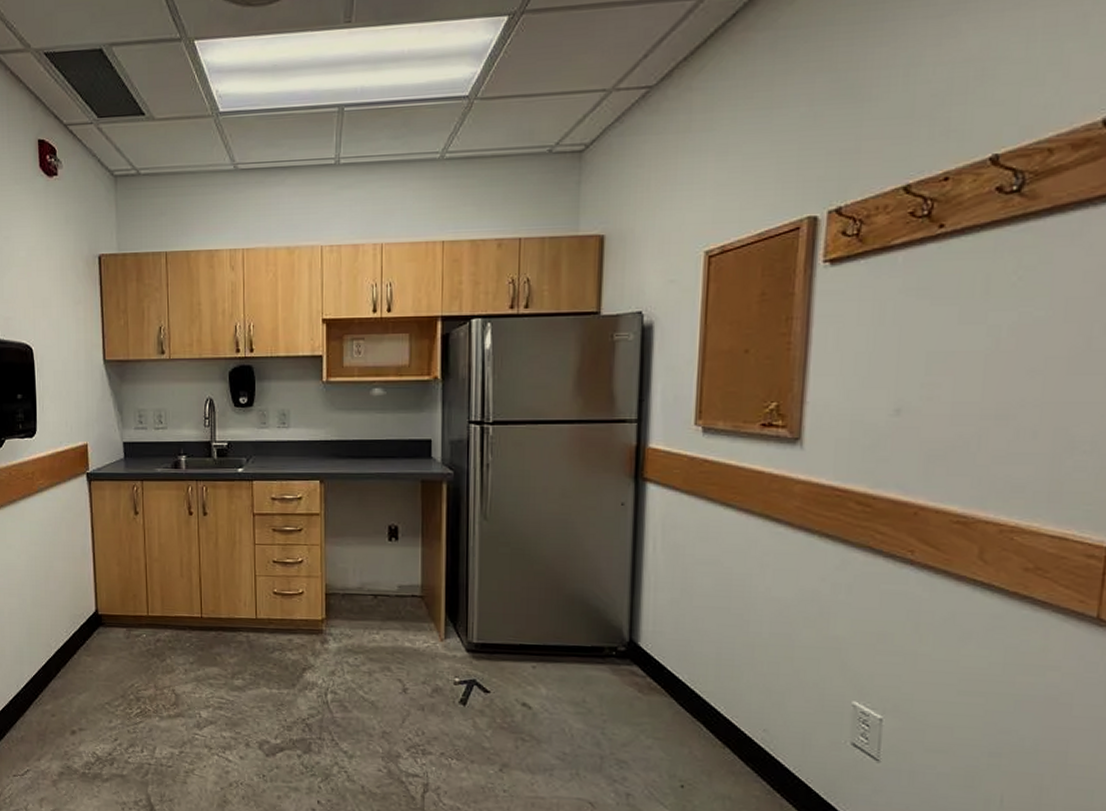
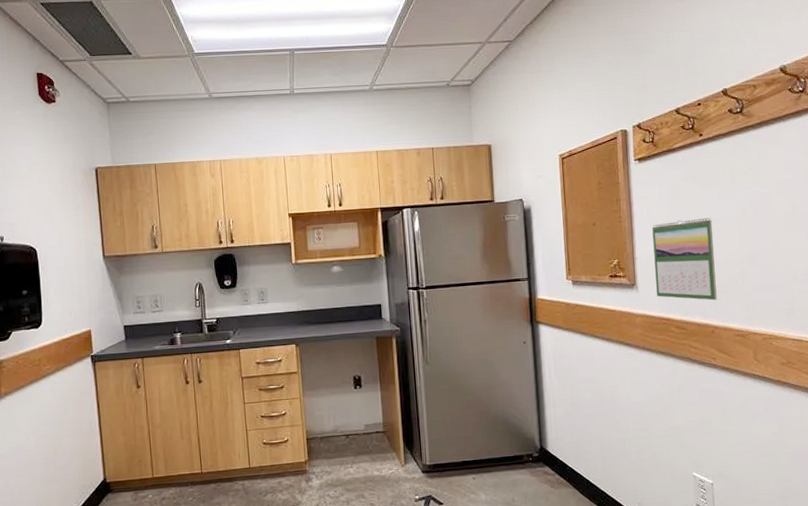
calendar: none [832,349,941,470] -> present [652,217,717,301]

